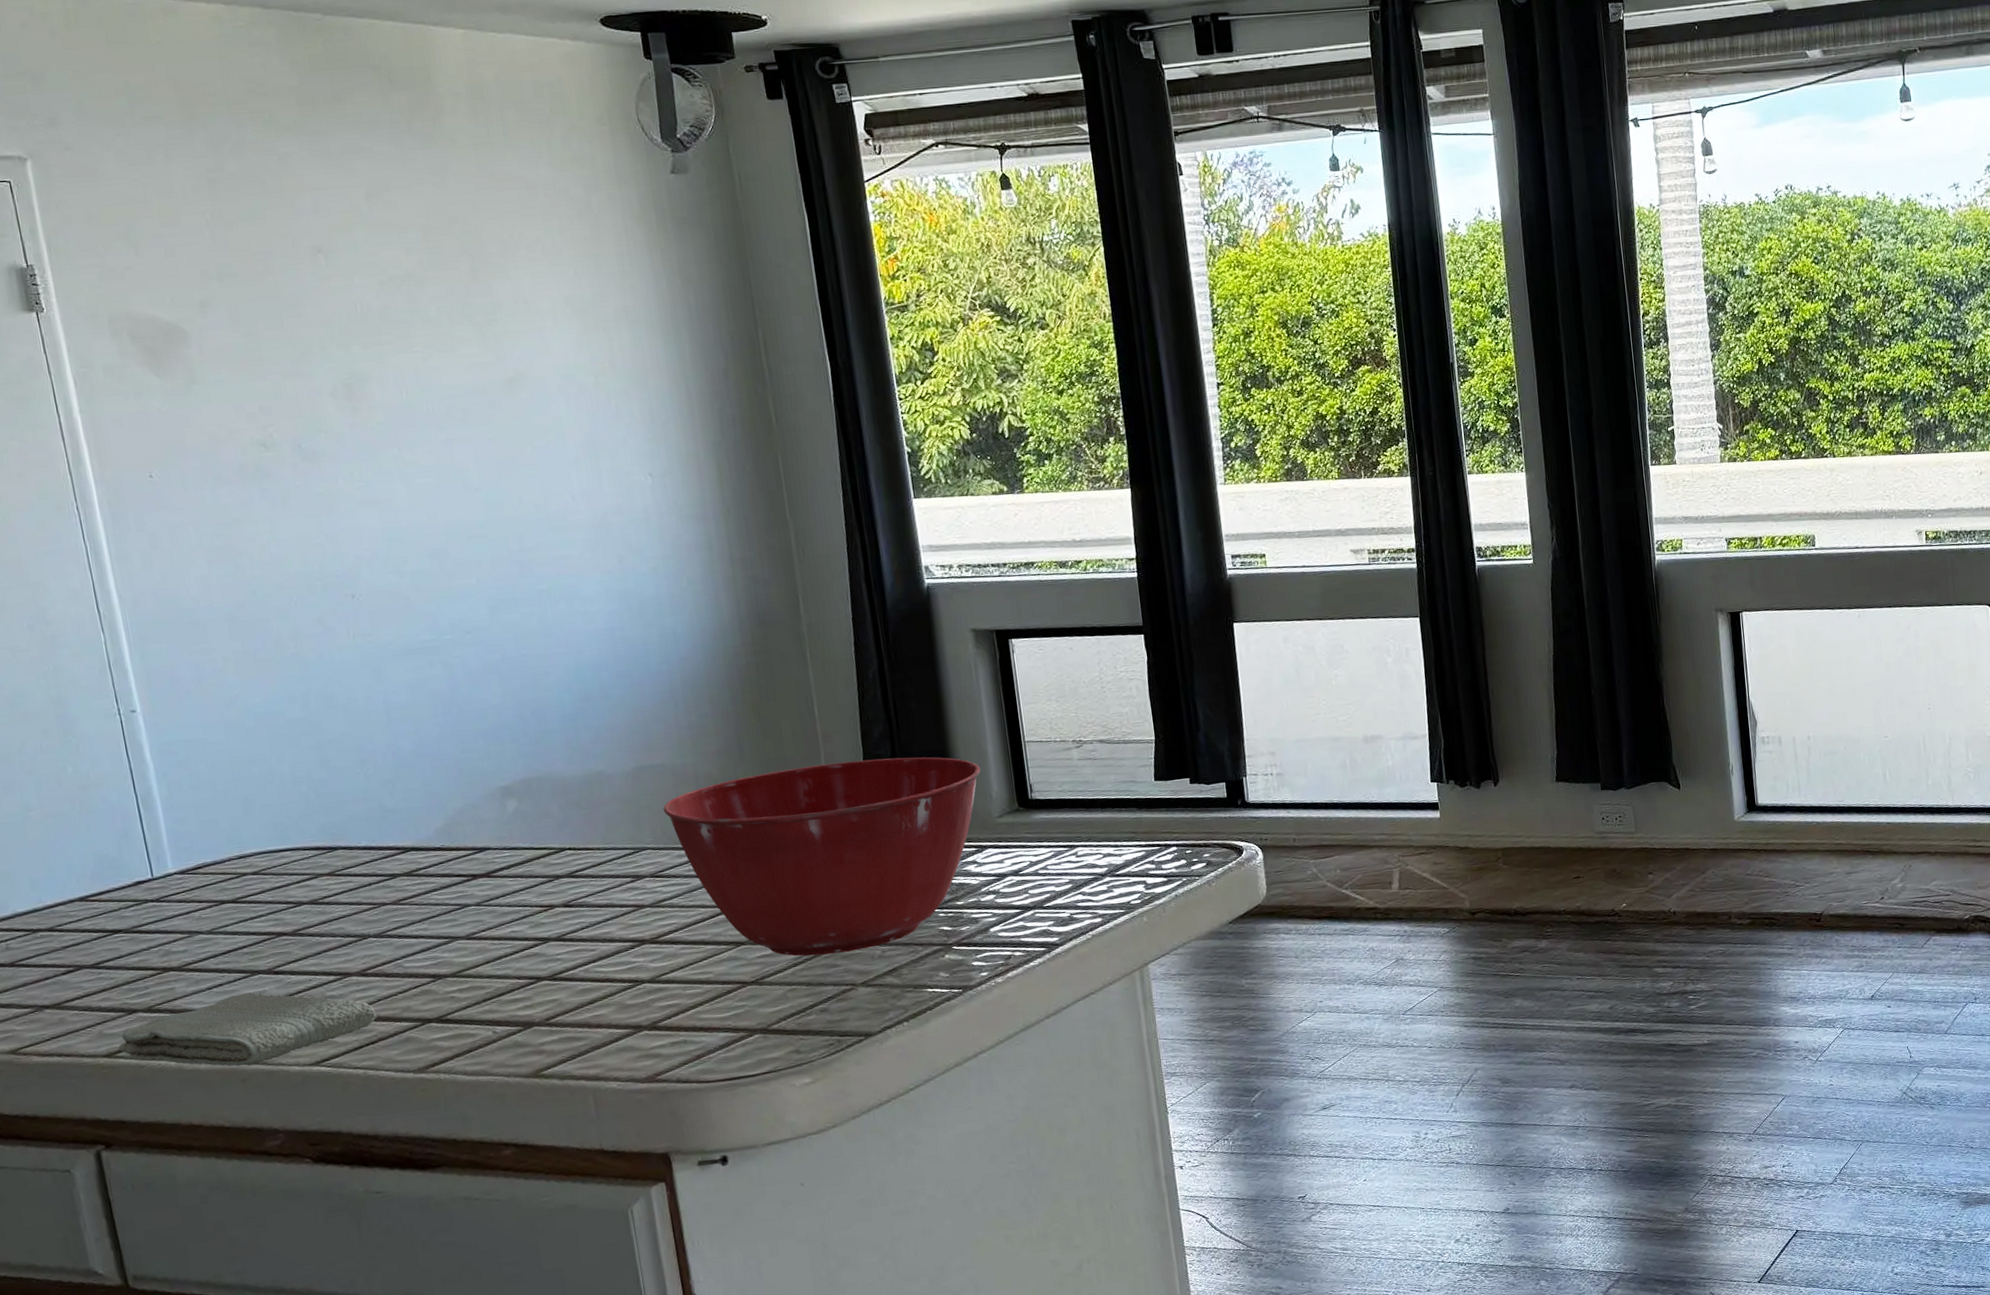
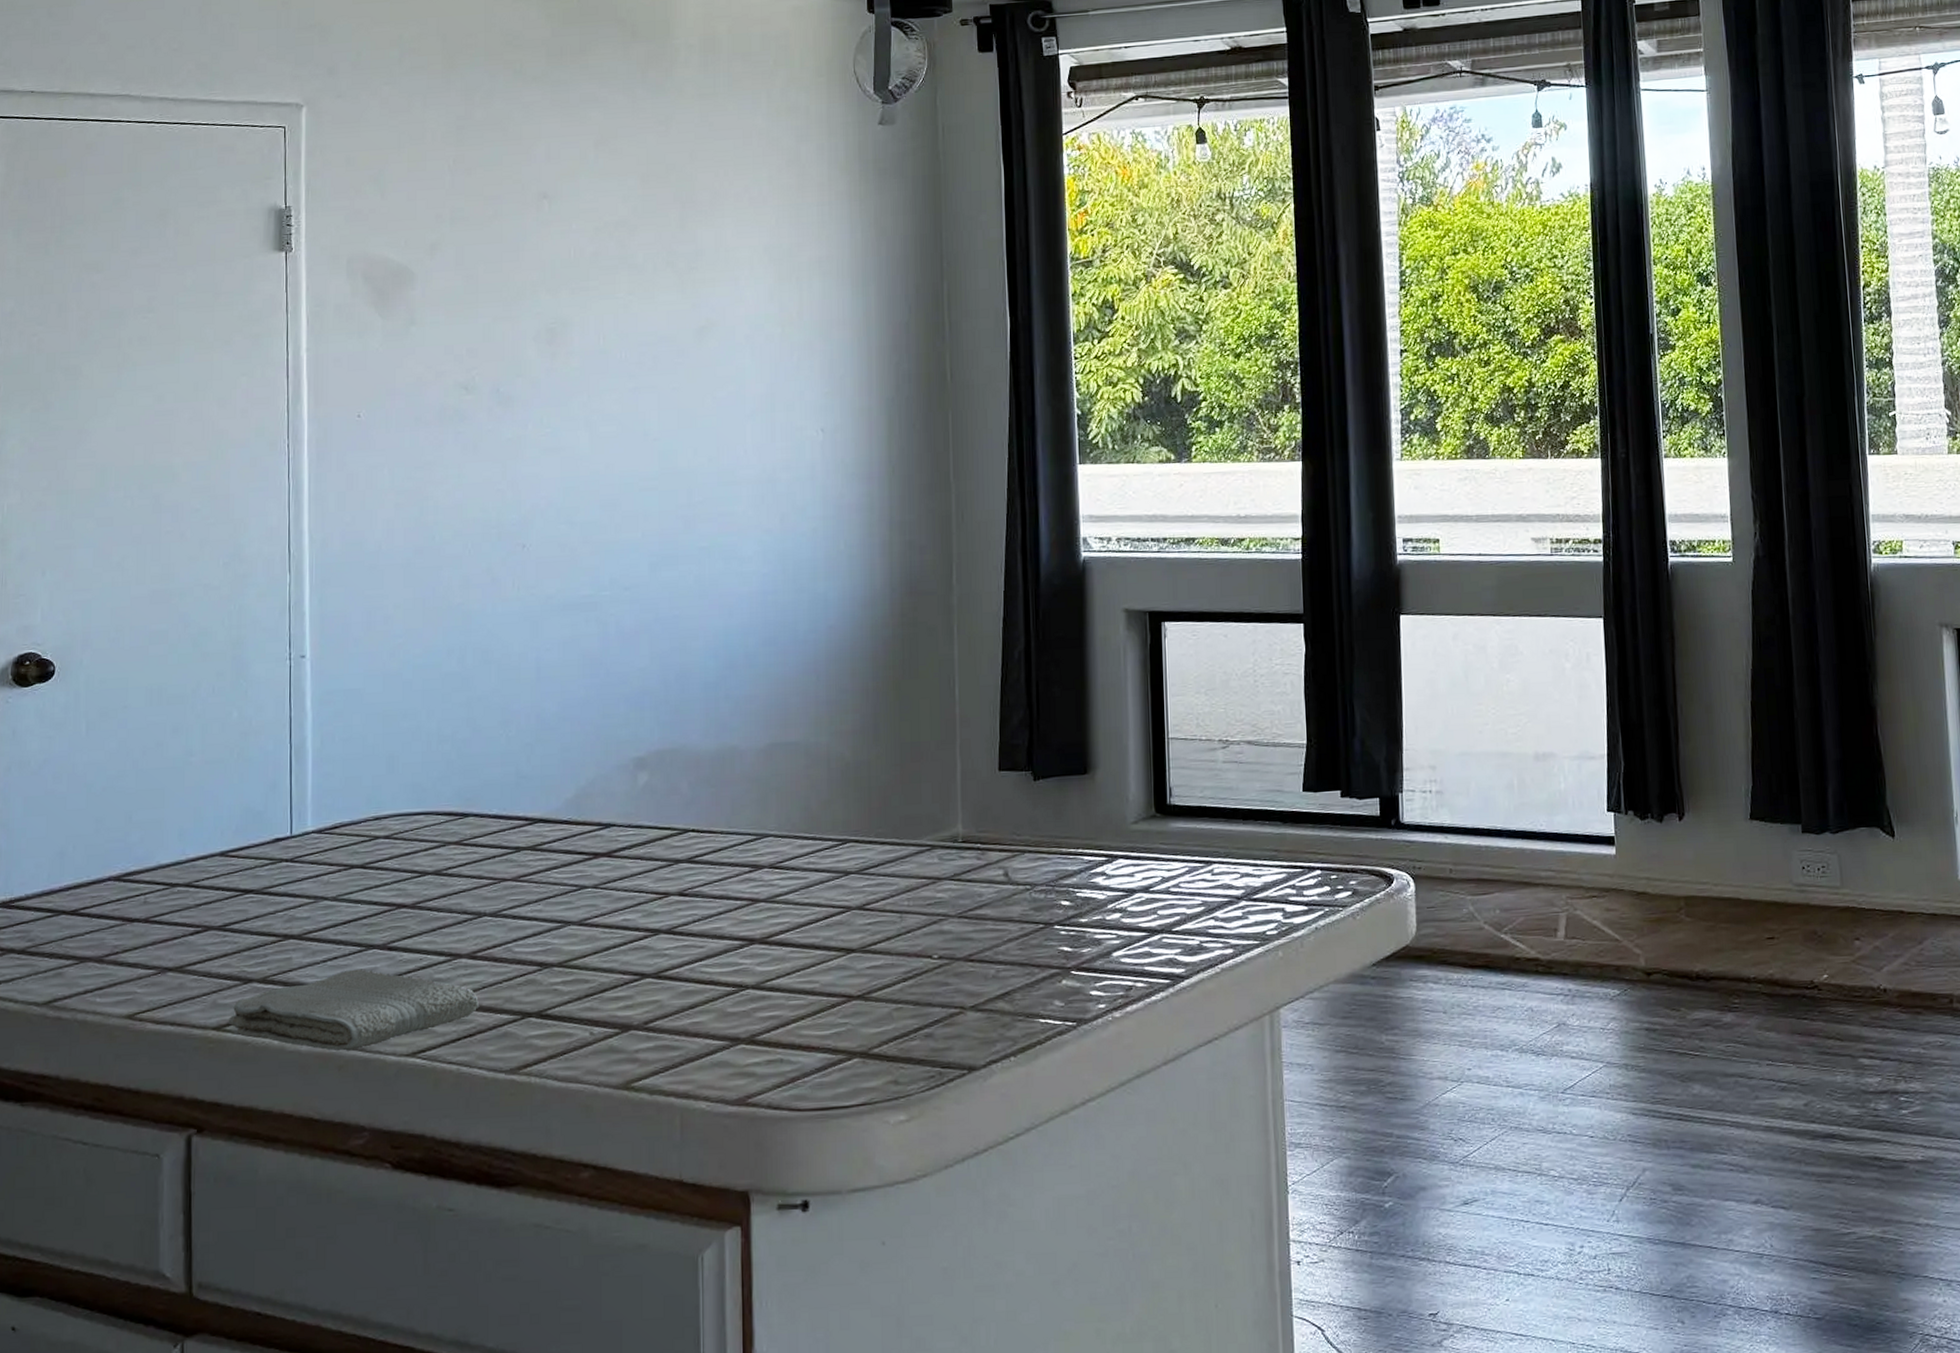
mixing bowl: present [662,757,981,956] -> none [790,748,1120,971]

